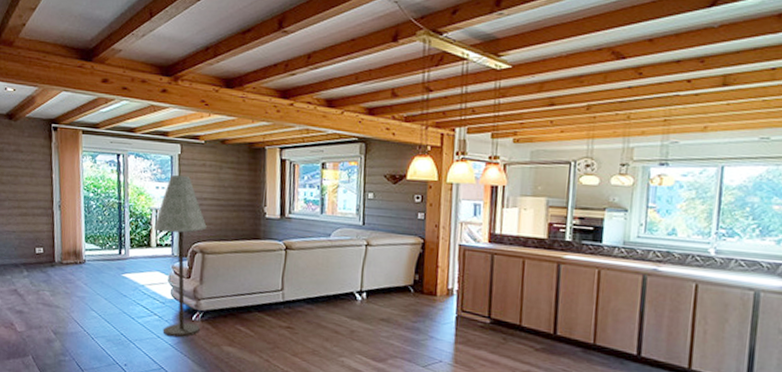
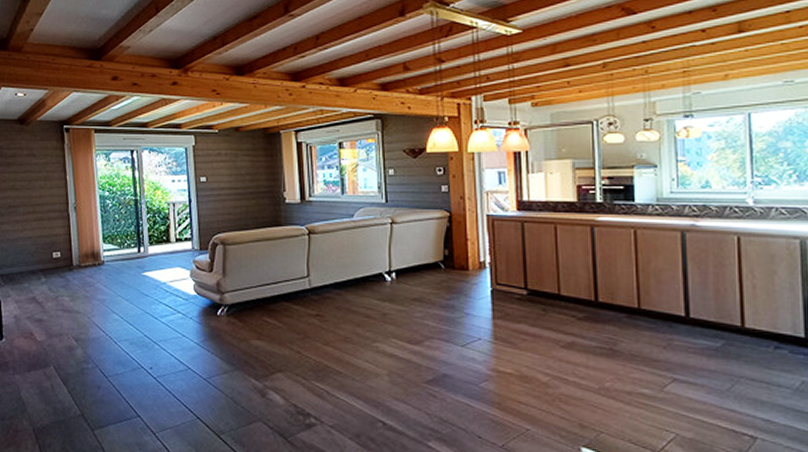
floor lamp: present [154,174,207,338] -> none [172,166,226,335]

